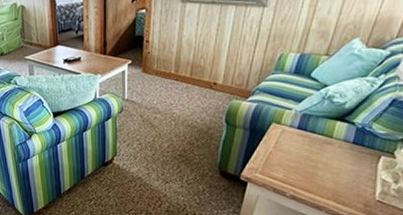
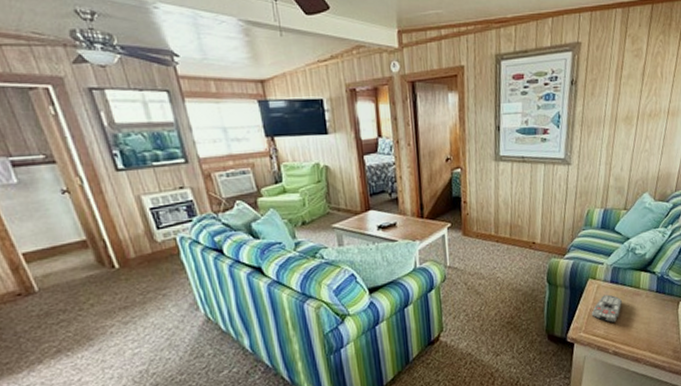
remote control: none [270,140,308,168] -> present [591,294,622,323]

